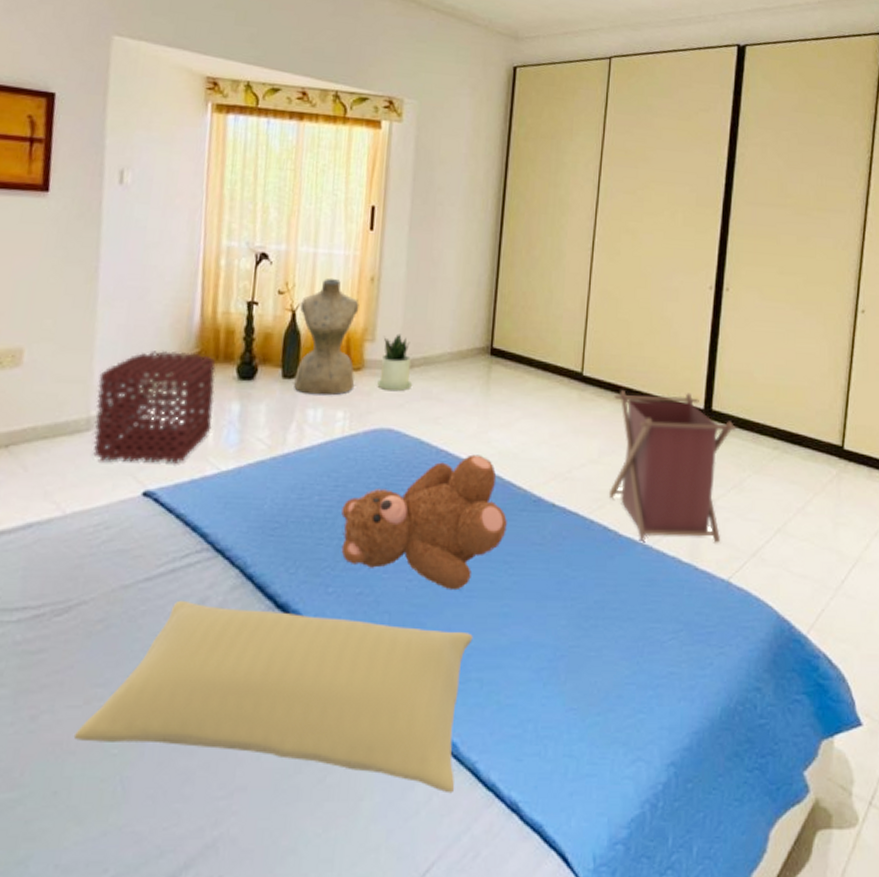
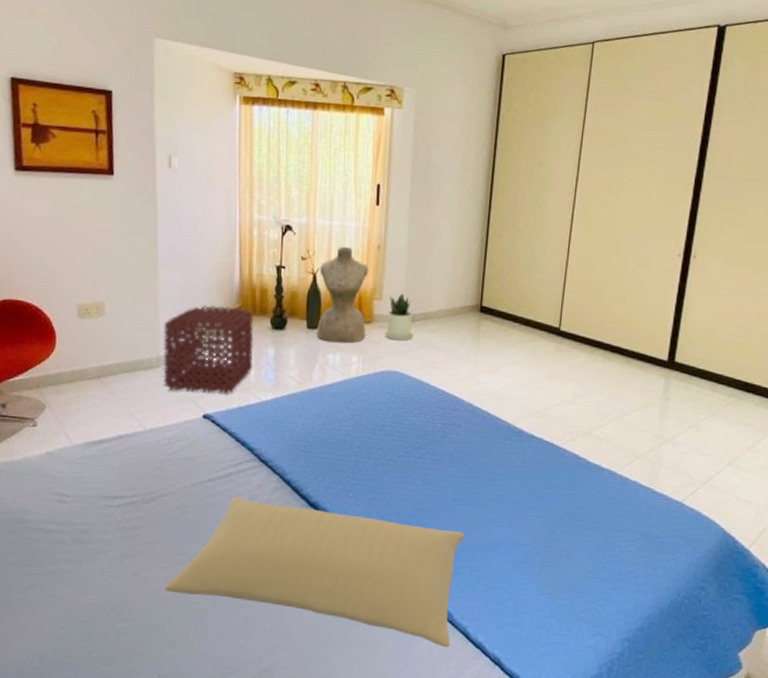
teddy bear: present [341,454,507,591] -> none [358,393,493,500]
laundry basket: present [608,389,736,542] -> none [580,343,696,471]

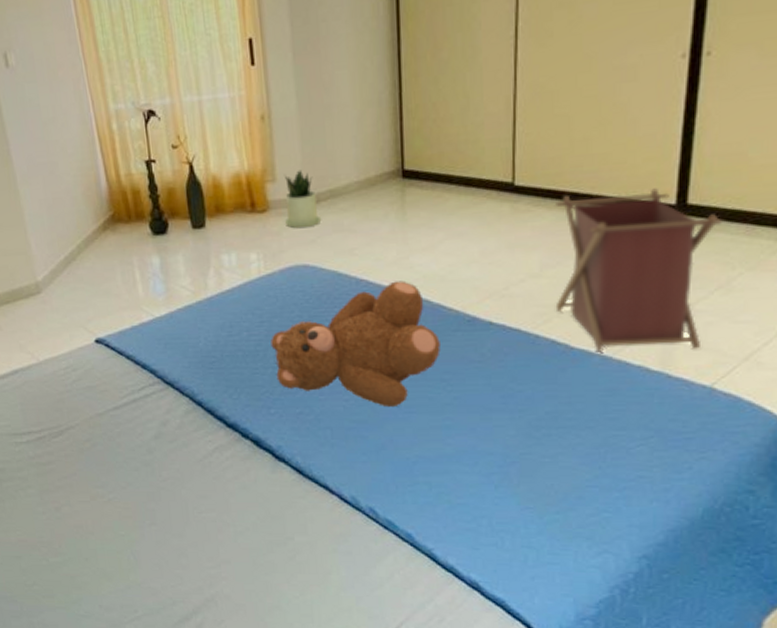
pouf: present [163,304,254,394] -> none [35,216,139,317]
pillow: present [164,496,465,648] -> none [89,423,417,573]
dress form: present [317,246,369,343] -> none [196,123,263,241]
teddy bear: none [358,393,493,500] -> present [271,280,441,408]
laundry basket: none [580,343,696,471] -> present [555,188,721,352]

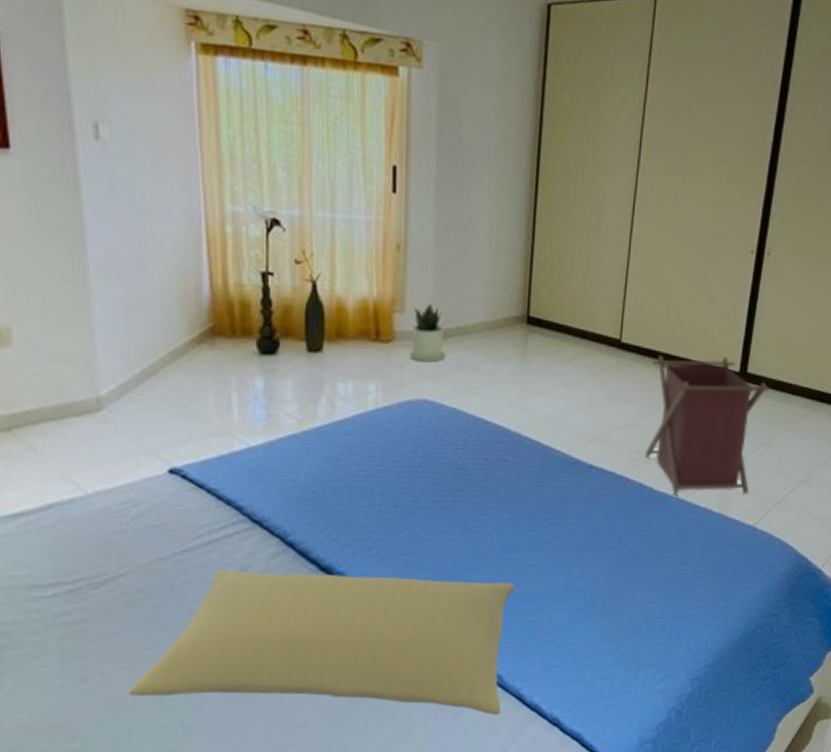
pillow: none [89,423,417,573] -> present [128,568,515,716]
teddy bear: present [271,280,441,408] -> none [380,422,546,547]

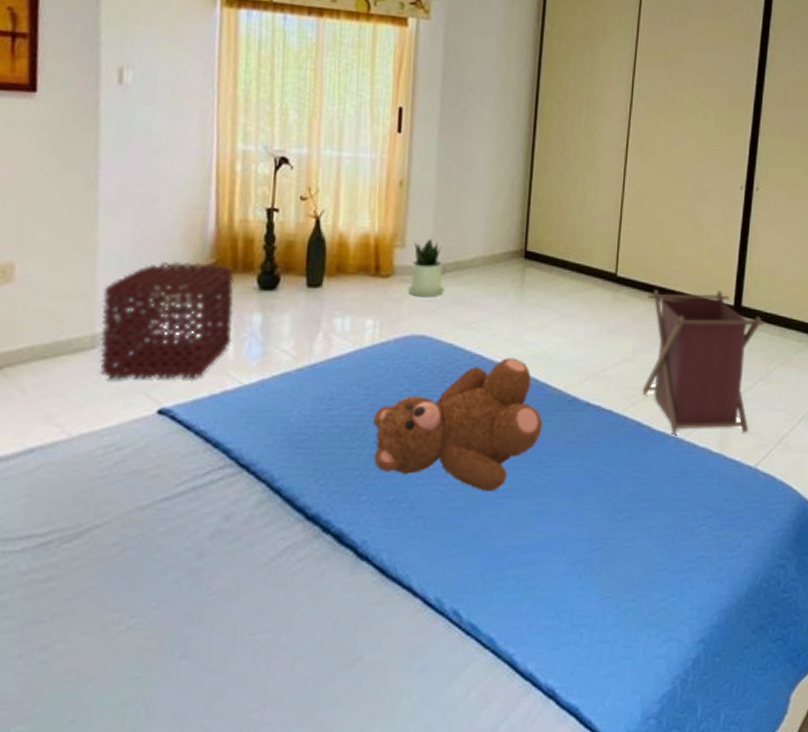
pouf: none [103,325,236,441] -> present [100,261,234,379]
pillow: present [128,568,515,716] -> none [90,518,509,687]
teddy bear: none [380,422,546,547] -> present [373,358,542,492]

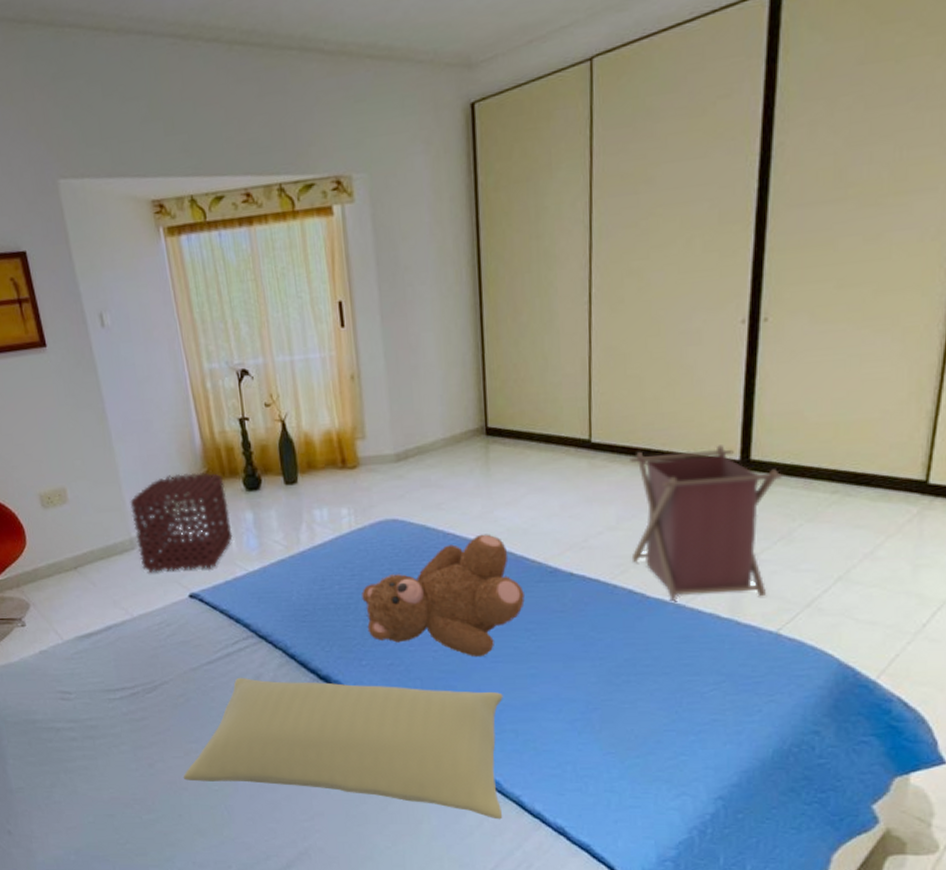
pillow: none [90,518,509,687] -> present [183,677,503,820]
planter: present [407,239,445,298] -> none [373,427,410,484]

